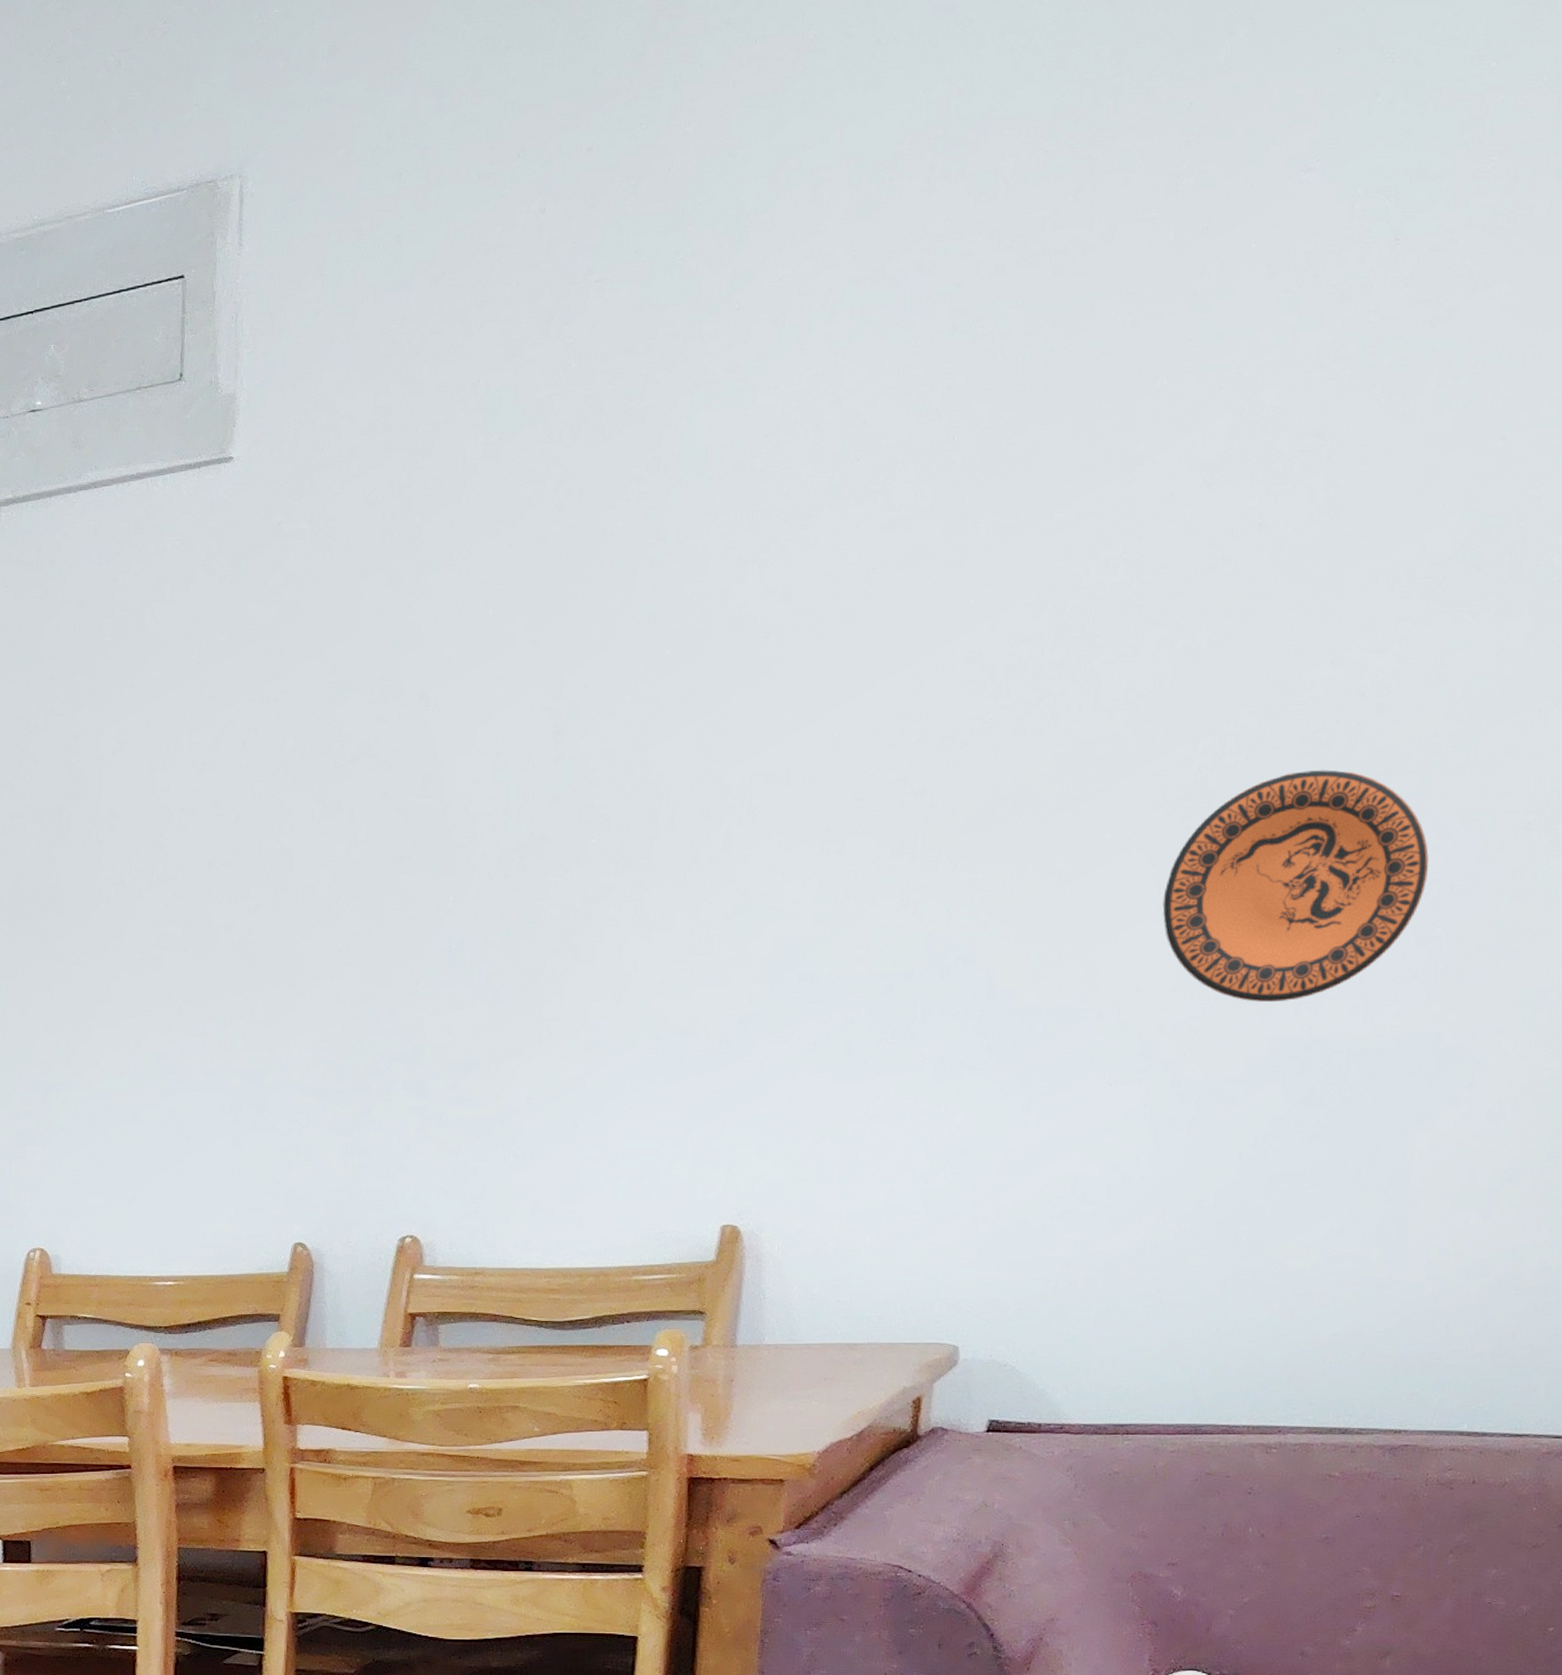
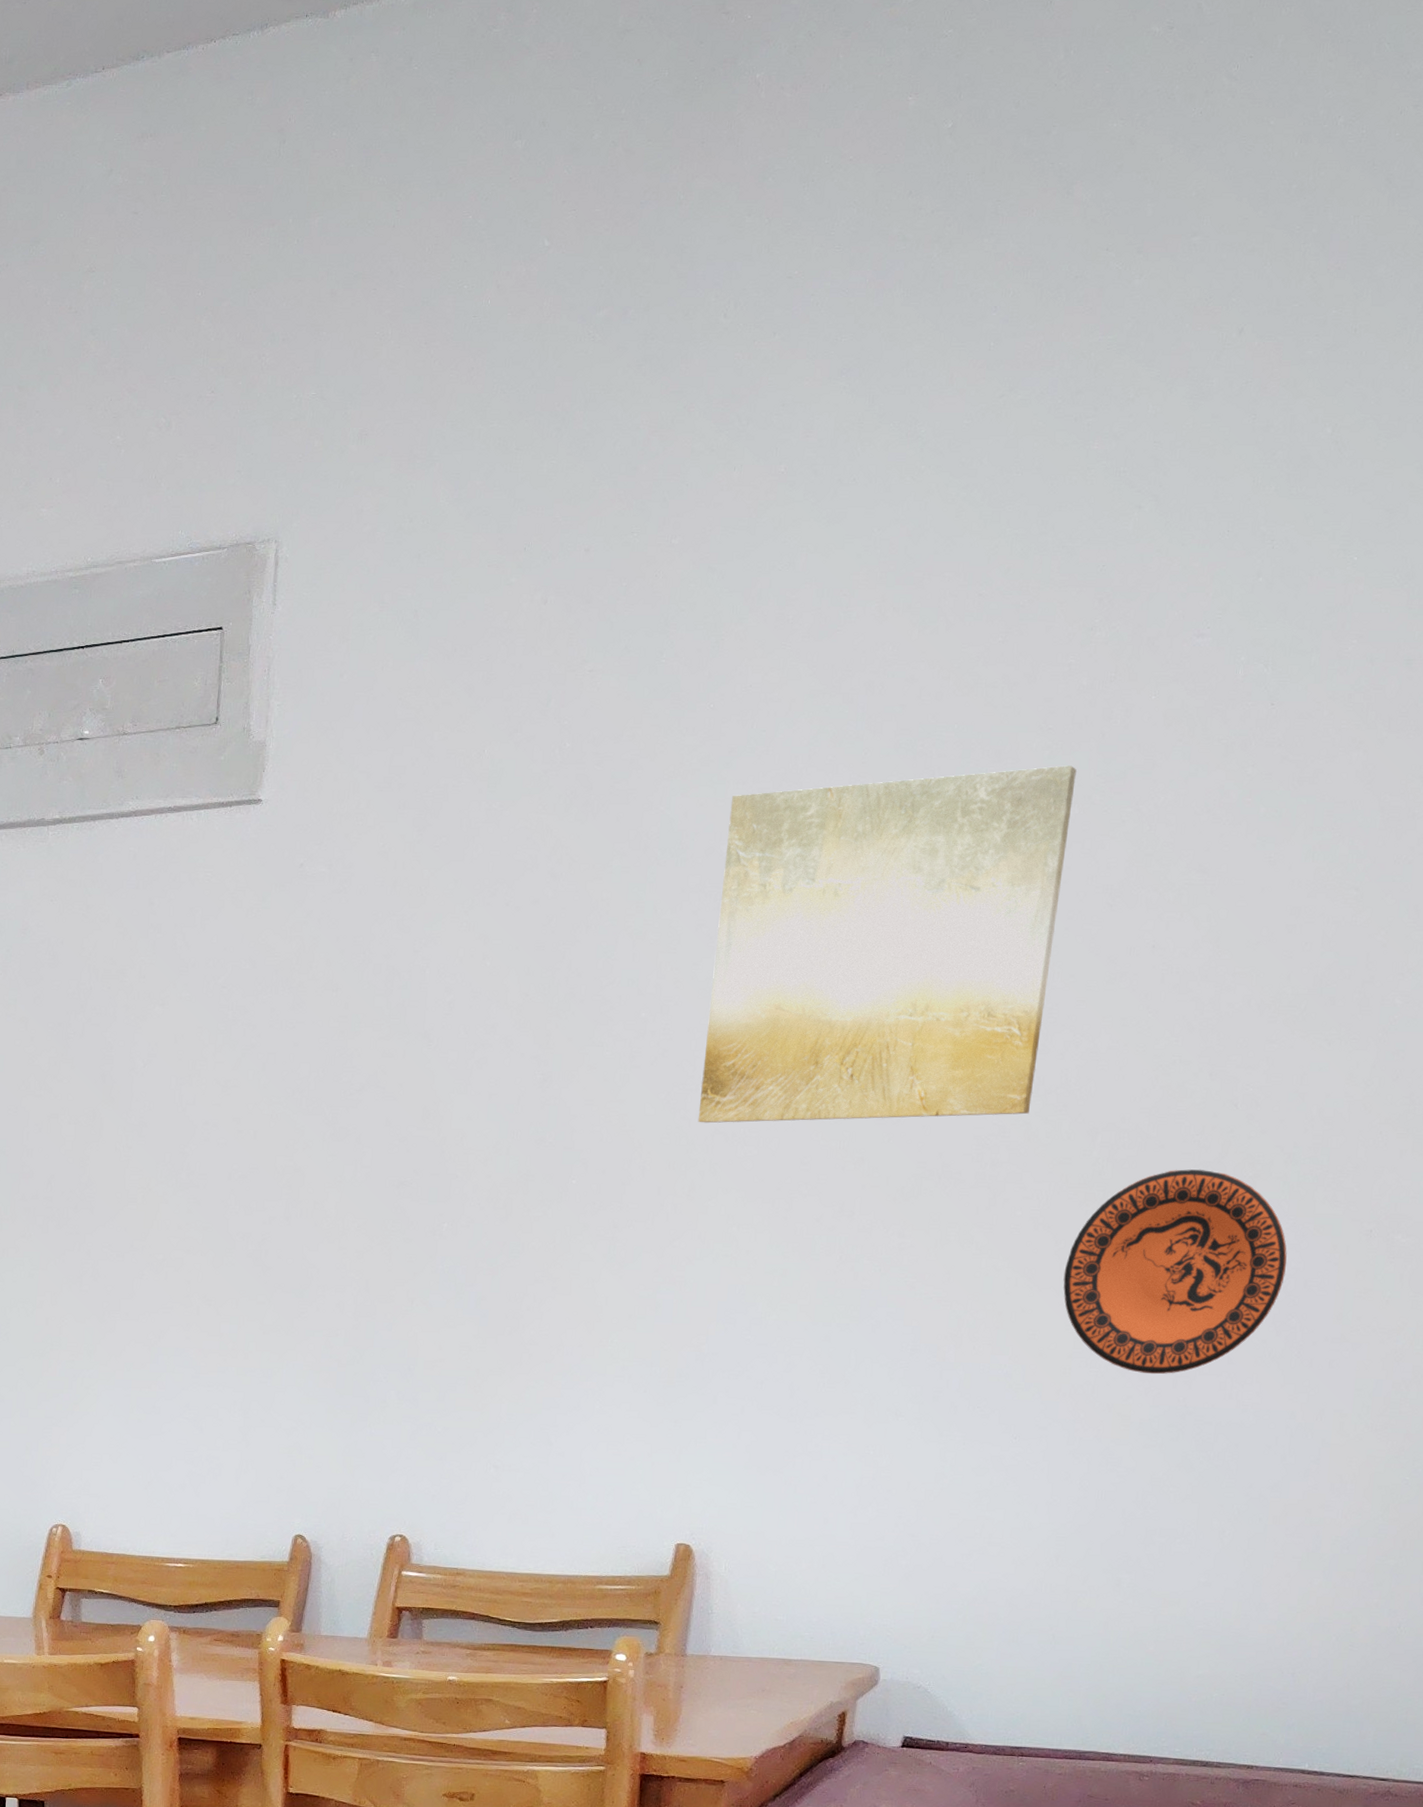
wall art: none [733,331,1164,765] -> present [697,765,1077,1123]

